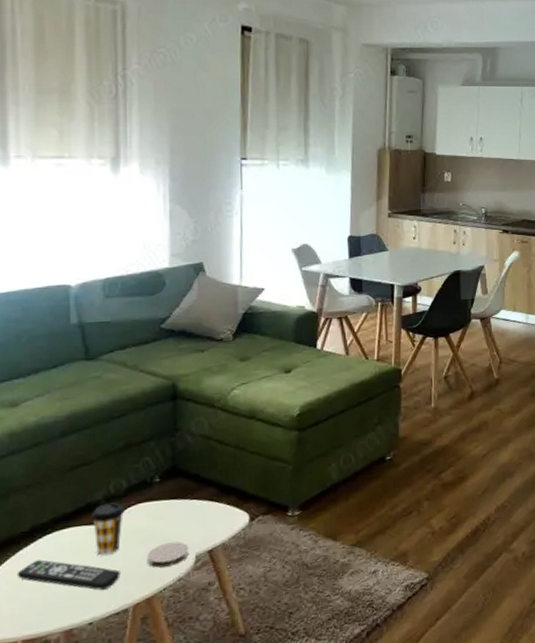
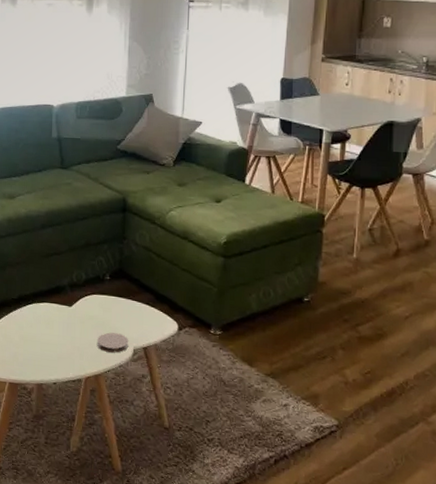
remote control: present [16,559,120,590] -> none [8,323,77,359]
coffee cup: present [91,502,125,556] -> none [59,289,83,332]

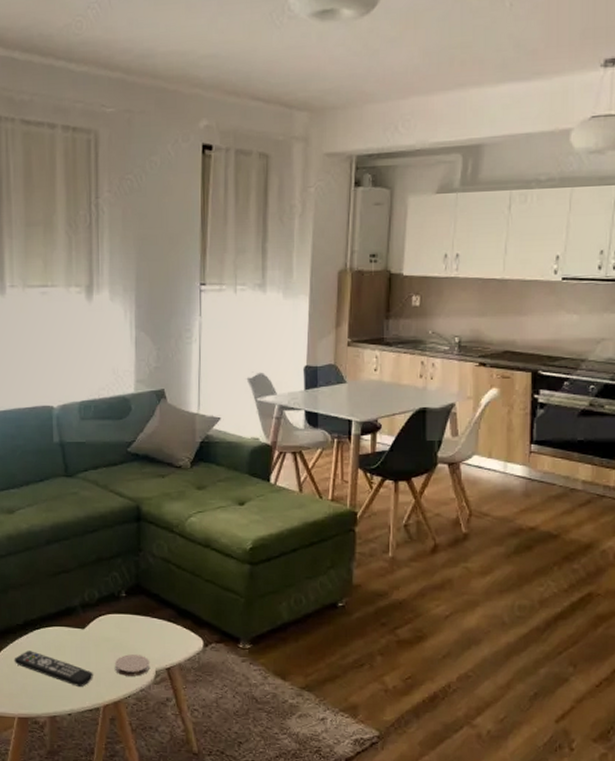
remote control: none [8,323,77,359] -> present [14,651,93,687]

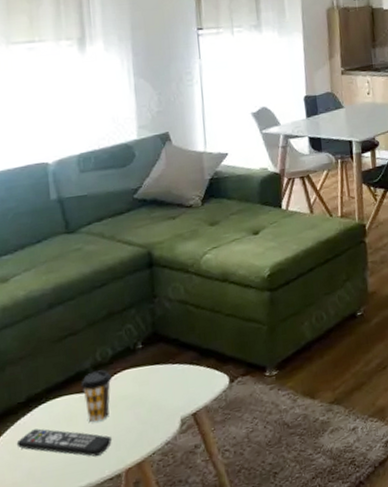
coffee cup: none [70,610,97,657] -> present [81,370,112,423]
coaster: present [115,654,149,676] -> none [135,406,174,433]

